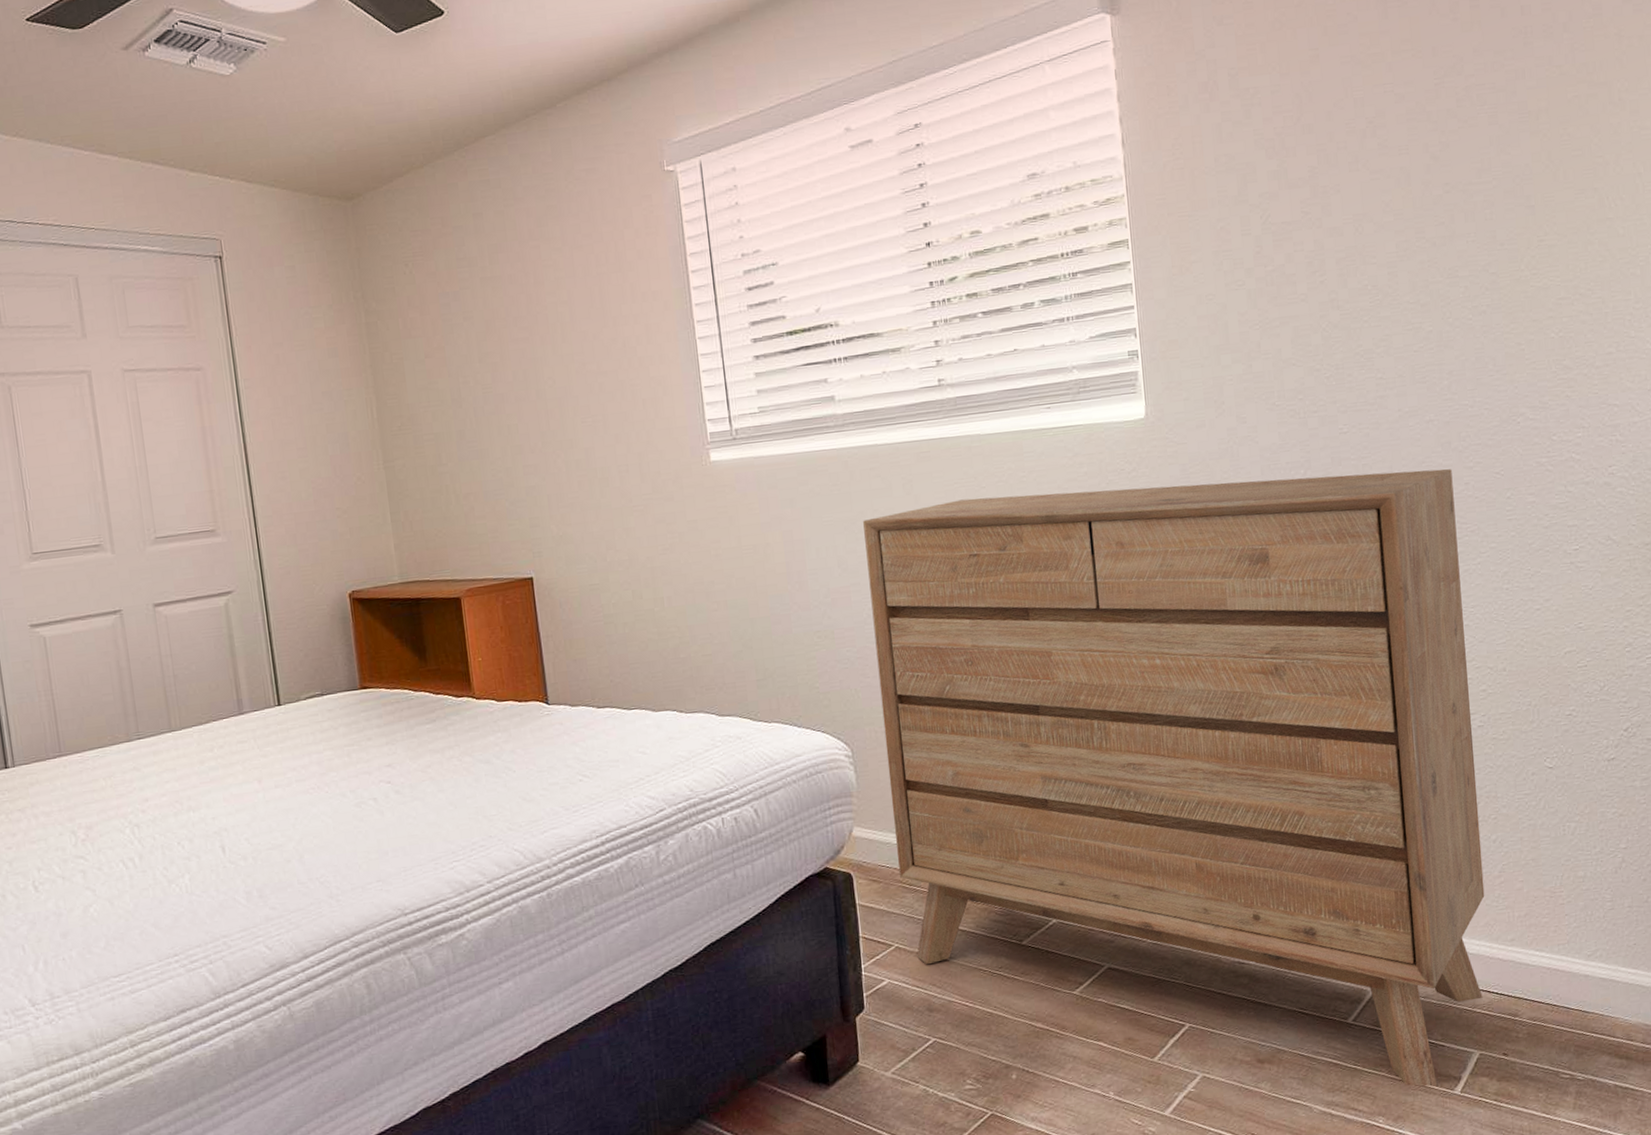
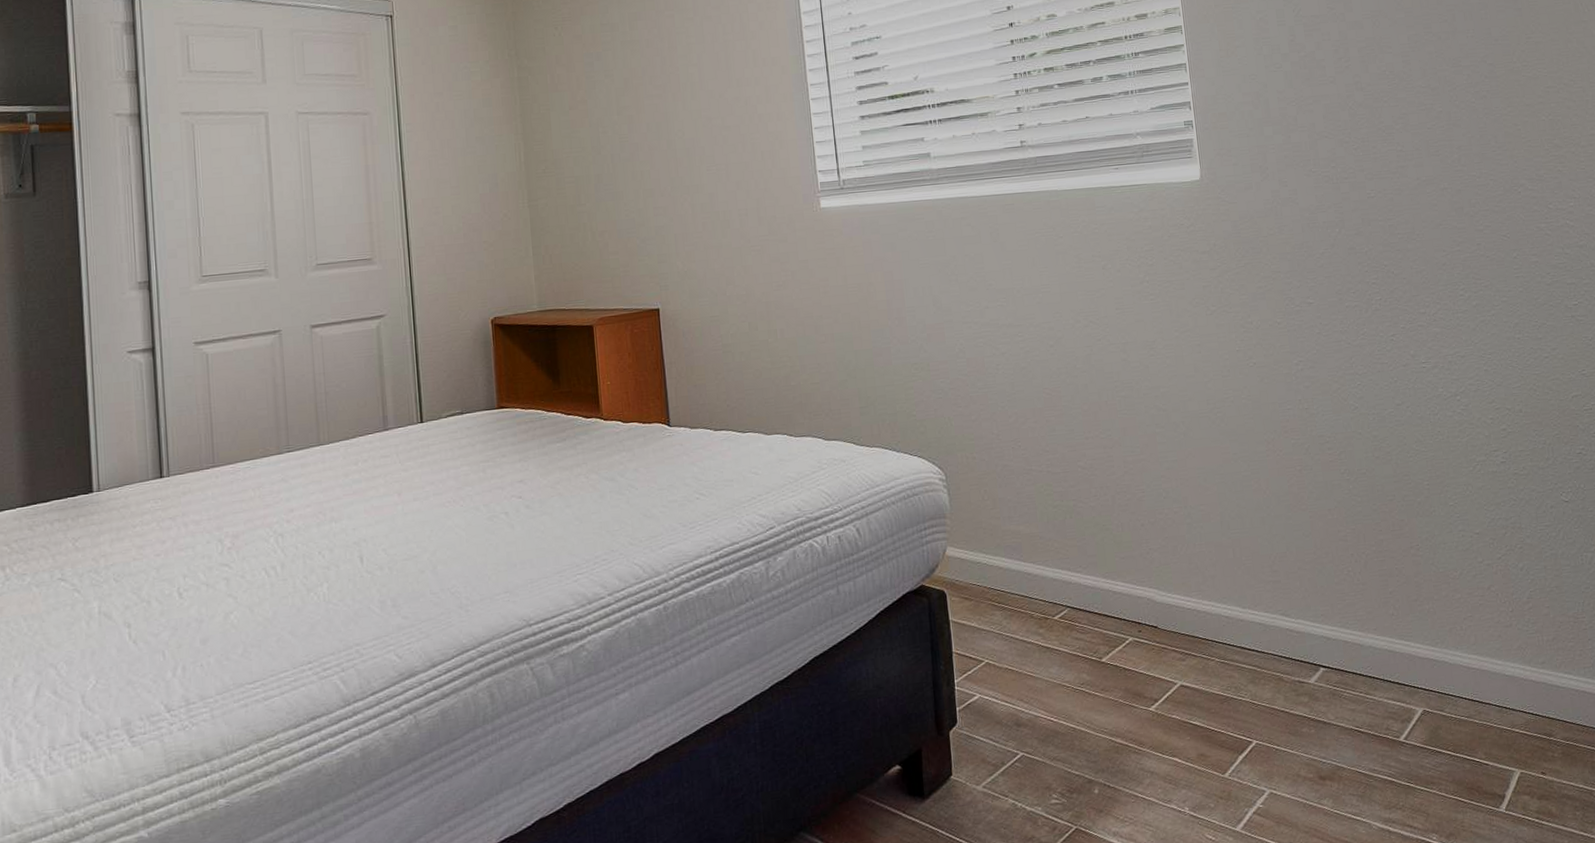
dresser: present [863,468,1485,1087] -> none [955,231,1520,805]

